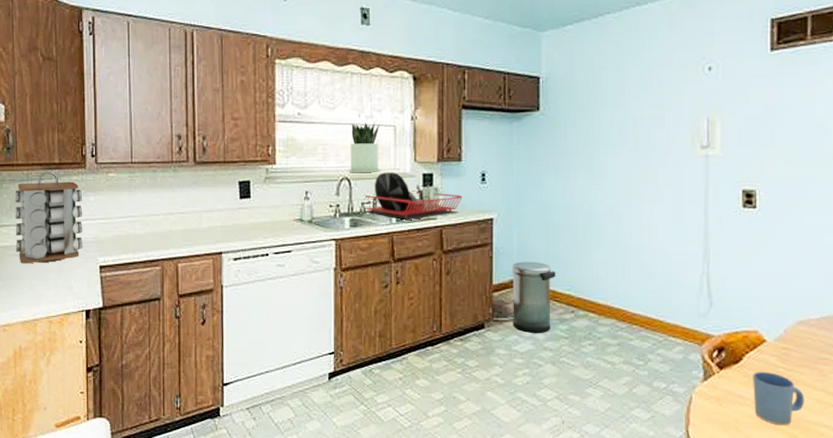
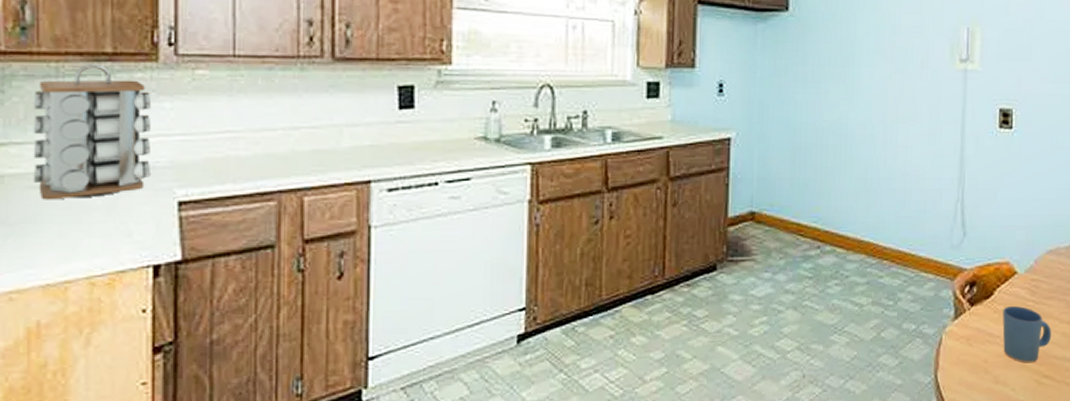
planter: present [348,122,382,173] -> none [551,14,595,80]
dish rack: present [363,172,462,220] -> none [570,79,695,139]
pedal bin: present [508,261,556,333] -> none [745,189,801,274]

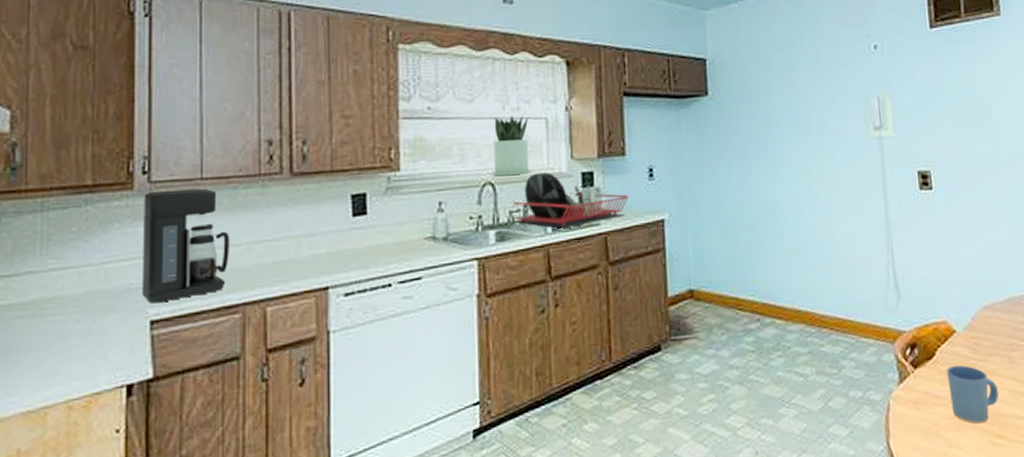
spice rack: present [33,64,150,200] -> none [18,197,126,329]
coffee maker: none [168,65,264,184] -> present [141,188,229,304]
planter: none [551,14,595,80] -> present [492,115,532,177]
dish rack: none [570,79,695,139] -> present [511,172,628,229]

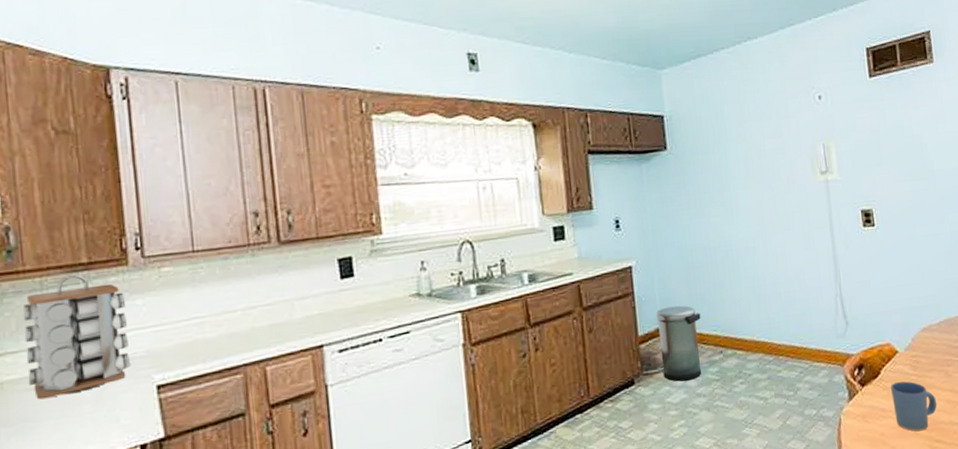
spice rack: none [18,197,126,329] -> present [22,274,130,400]
coffee maker: present [141,188,229,304] -> none [139,260,227,370]
planter: present [492,115,532,177] -> none [468,176,507,235]
dish rack: present [511,172,628,229] -> none [489,228,598,280]
pedal bin: none [687,265,737,351] -> present [657,305,702,382]

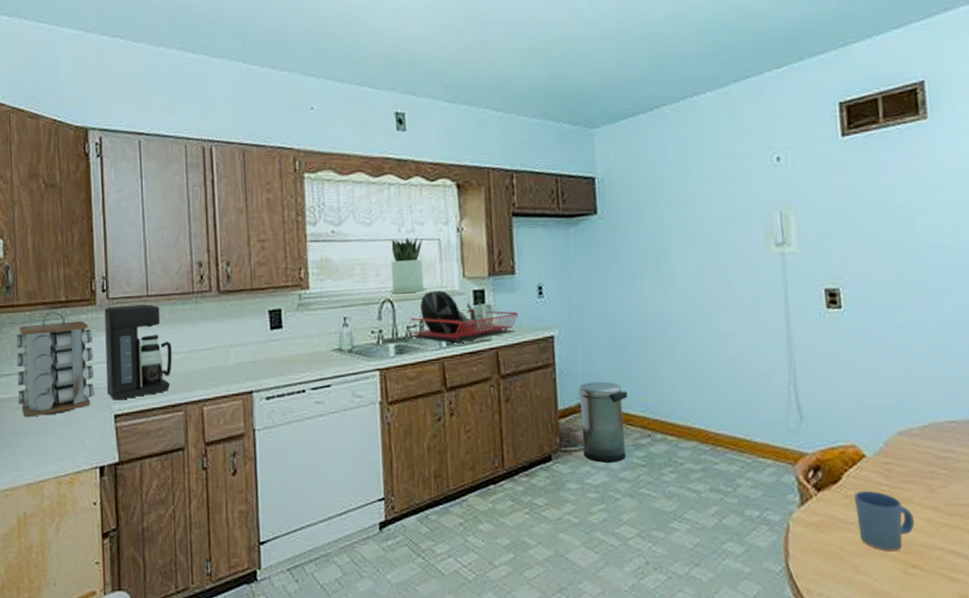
coffee maker: none [139,260,227,370] -> present [104,304,172,401]
planter: none [468,176,507,235] -> present [390,236,427,294]
dish rack: none [489,228,598,280] -> present [408,290,519,343]

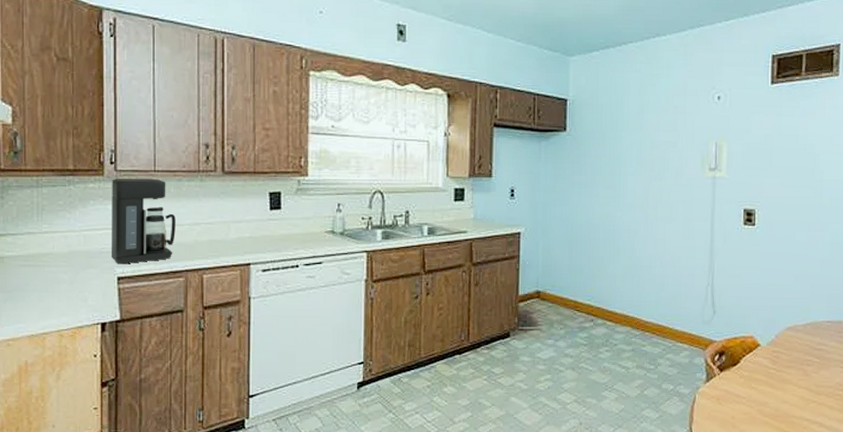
spice rack: present [16,311,94,418] -> none [22,178,99,275]
planter: present [390,236,427,294] -> none [381,137,414,187]
dish rack: present [408,290,519,343] -> none [396,186,492,233]
pedal bin: present [577,381,628,463] -> none [532,273,577,341]
mug: present [854,490,915,552] -> none [748,372,791,421]

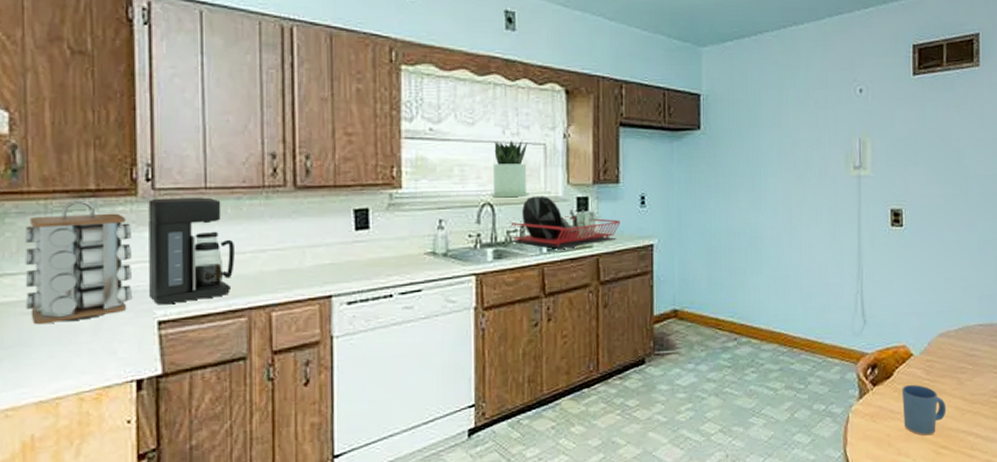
spice rack: none [22,178,99,275] -> present [24,200,132,325]
planter: none [381,137,414,187] -> present [491,140,530,198]
dish rack: none [396,186,492,233] -> present [509,196,620,249]
mug: none [748,372,791,421] -> present [902,384,947,436]

